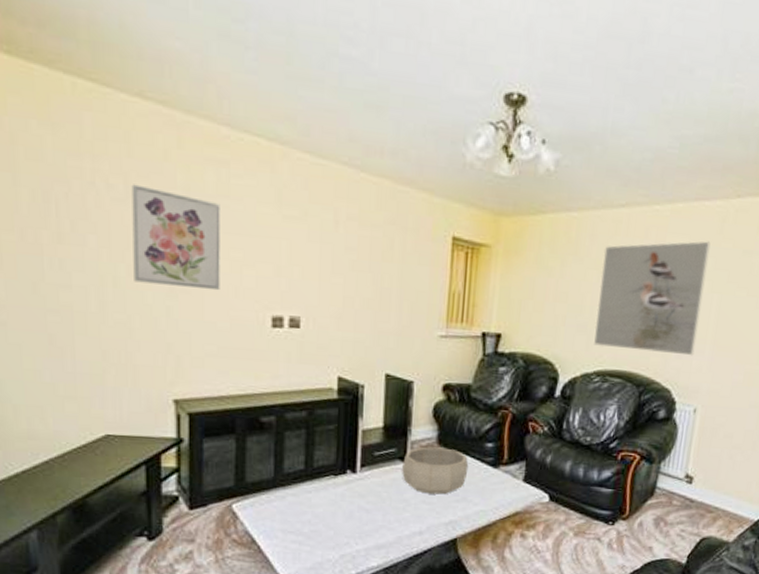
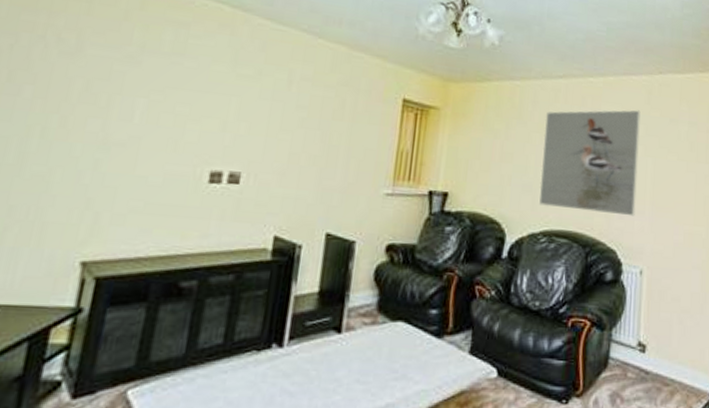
wall art: present [131,184,220,291] -> none [64,39,174,144]
decorative bowl: present [402,446,469,495] -> none [335,314,411,372]

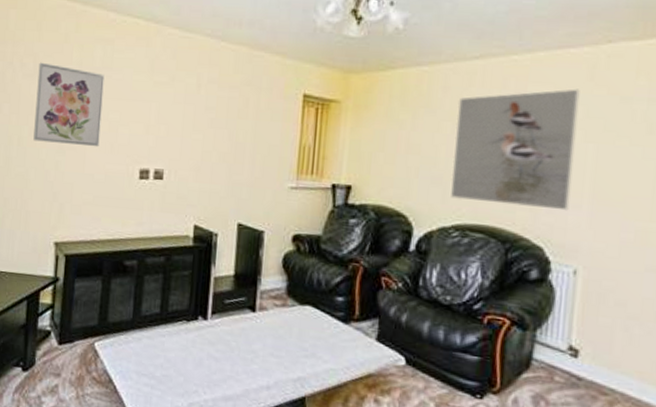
wall art: none [64,39,174,144] -> present [33,62,105,147]

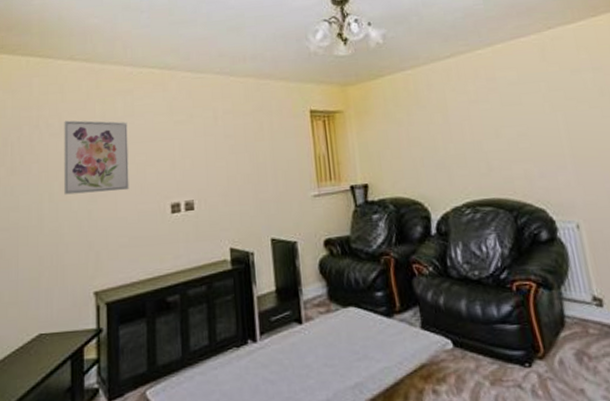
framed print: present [451,88,580,211] -> none [442,69,557,180]

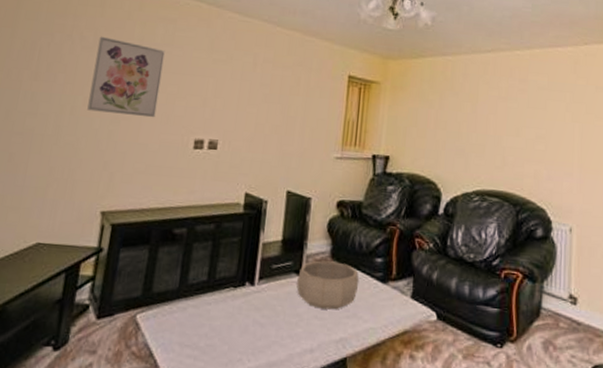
decorative bowl: none [299,303,364,356] -> present [296,260,359,310]

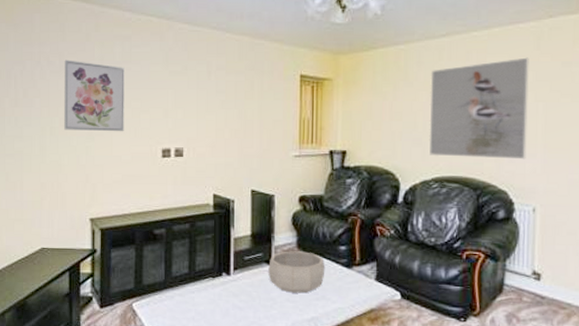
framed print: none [471,79,567,178] -> present [429,57,529,160]

